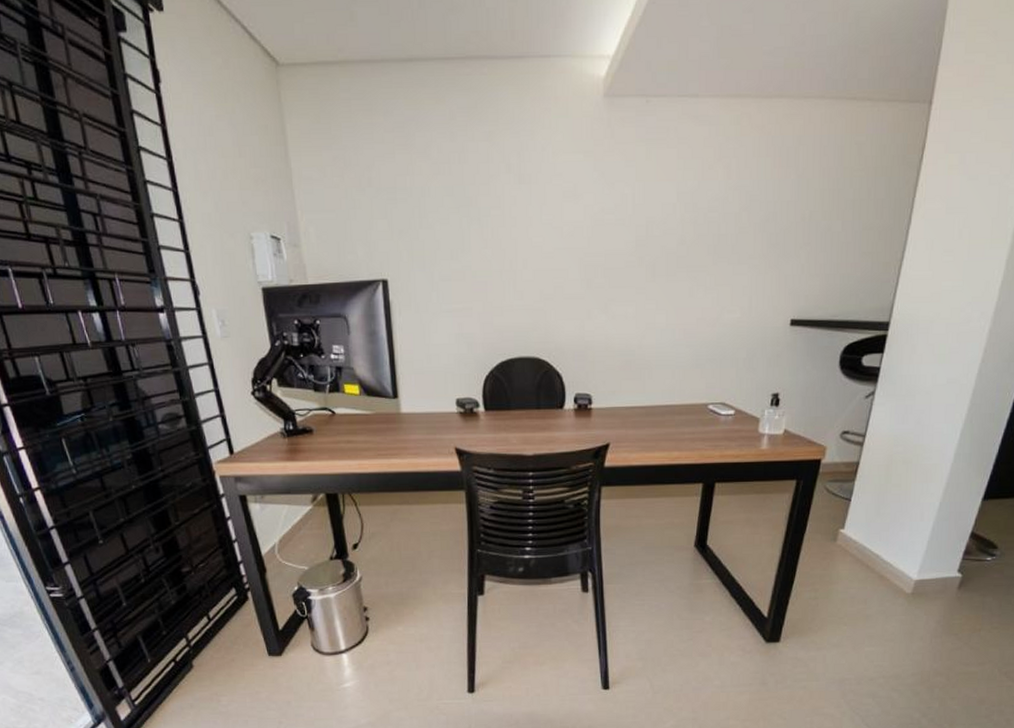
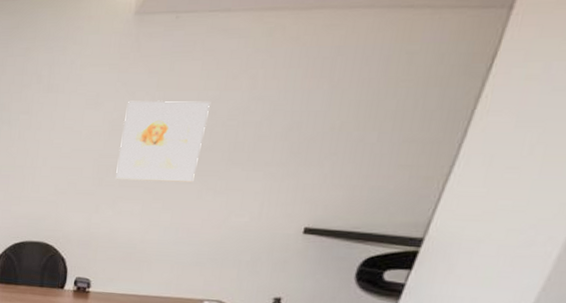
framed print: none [605,192,690,281] -> present [115,100,210,183]

